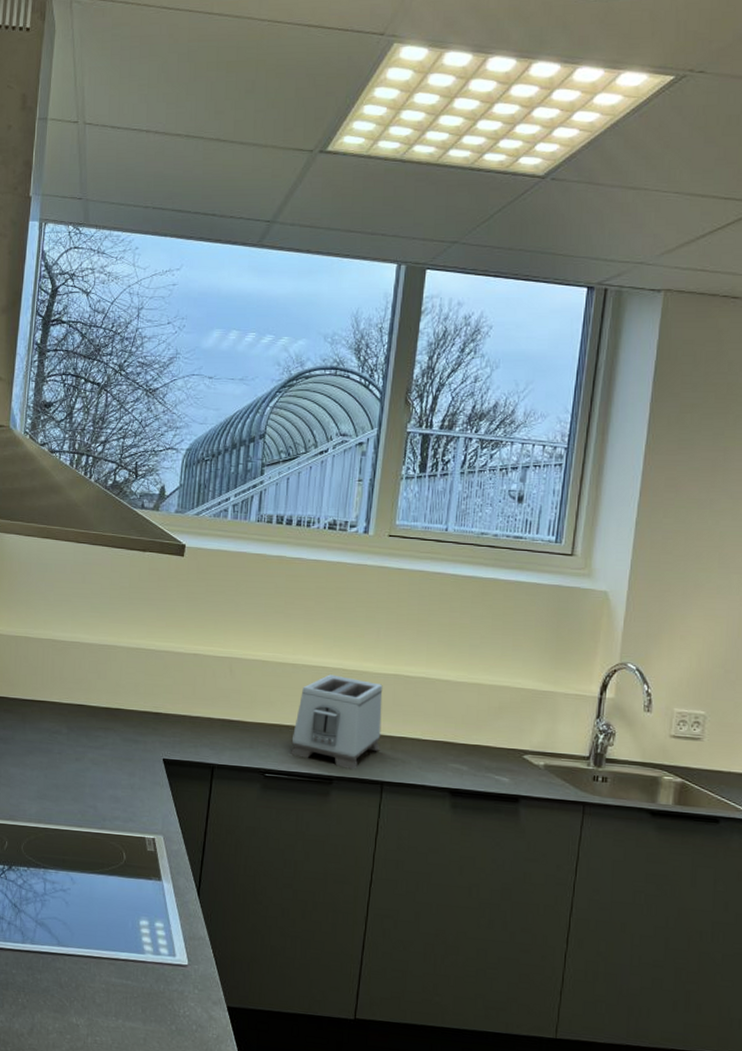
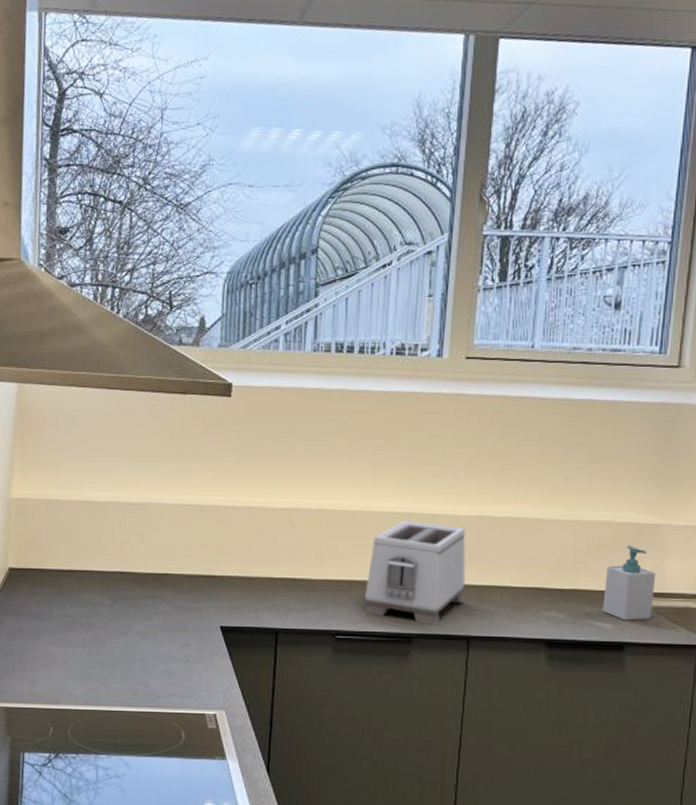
soap bottle: none [501,708,549,777] -> present [603,545,656,621]

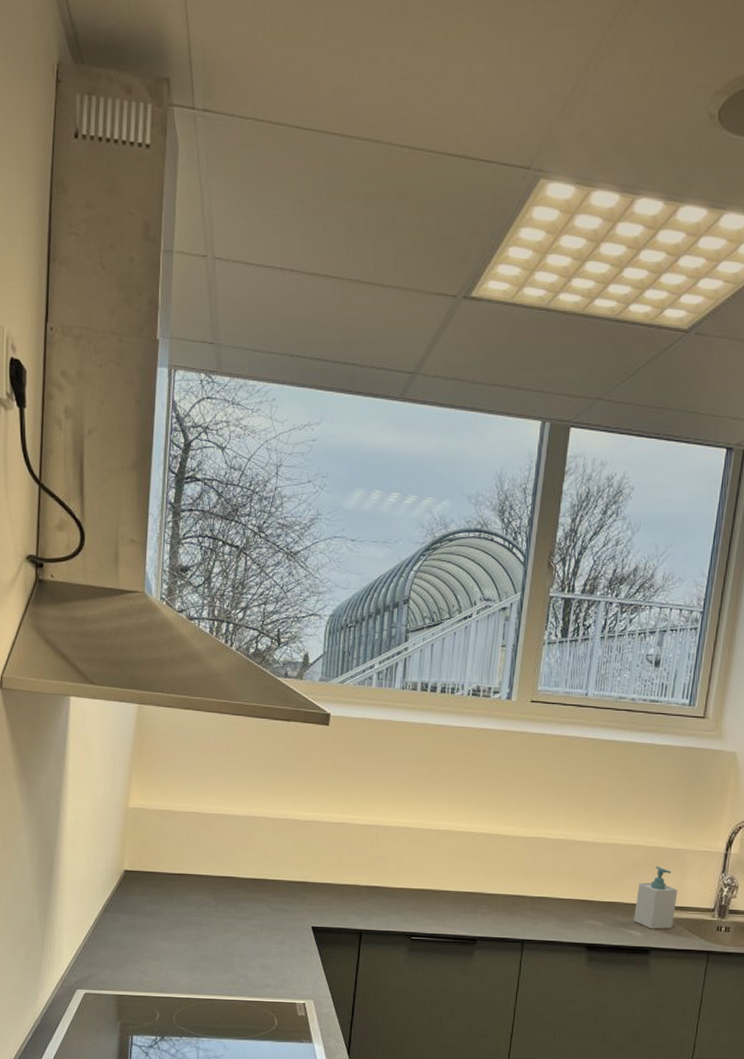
toaster: present [363,520,466,626] -> none [435,839,524,930]

